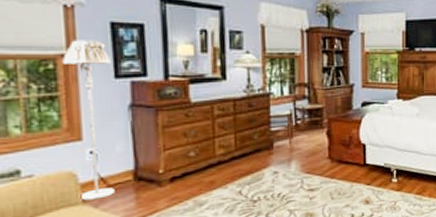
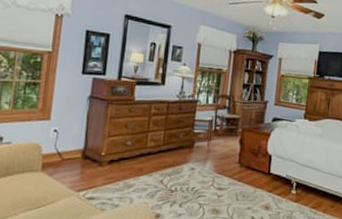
floor lamp: present [62,40,115,201] -> none [39,41,82,170]

